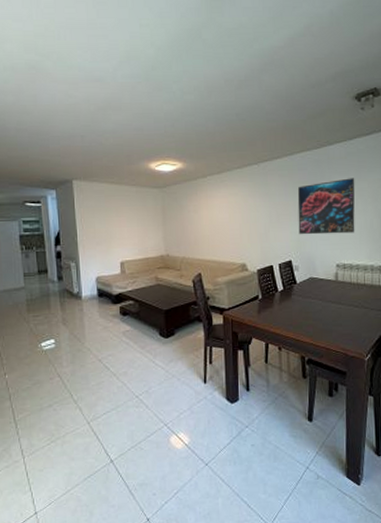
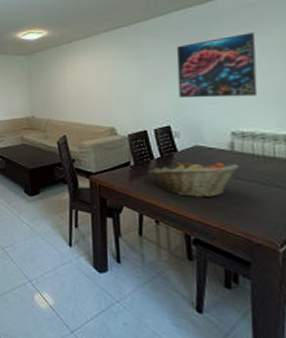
fruit basket: none [272,291,341,323] -> present [147,161,239,198]

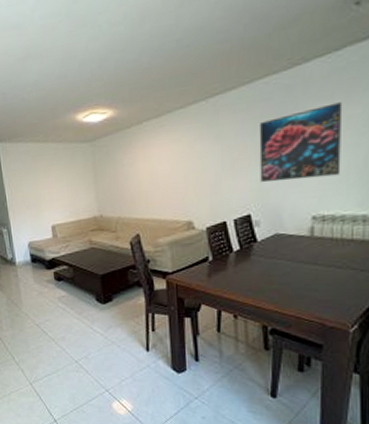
fruit basket: present [147,161,239,198] -> none [225,249,318,288]

